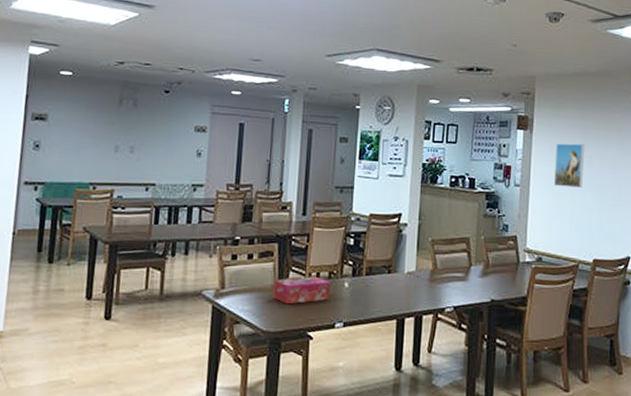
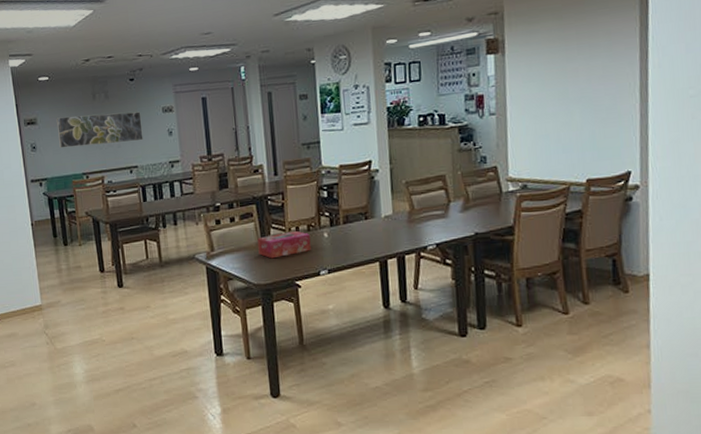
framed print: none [68,117,171,158] -> present [56,111,143,149]
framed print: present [553,143,585,188] -> none [533,57,569,109]

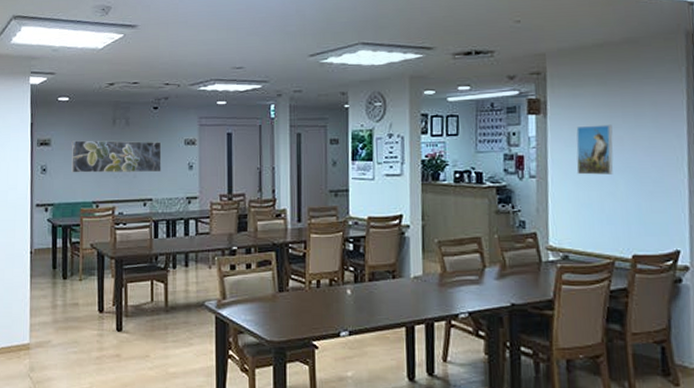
tissue box: present [257,230,311,259] -> none [274,284,332,314]
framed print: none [533,57,569,109] -> present [576,124,613,175]

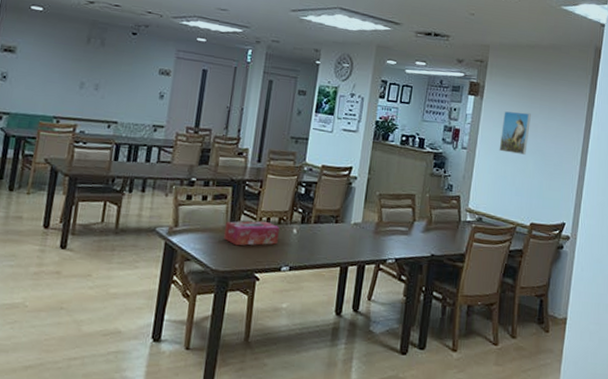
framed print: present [71,140,162,173] -> none [34,52,136,97]
tissue box: none [274,284,332,314] -> present [224,221,280,246]

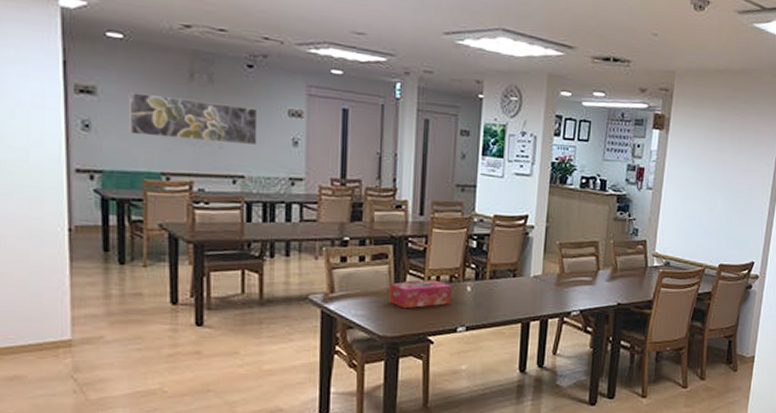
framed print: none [34,52,136,97] -> present [128,92,258,146]
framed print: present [499,111,531,155] -> none [686,145,720,193]

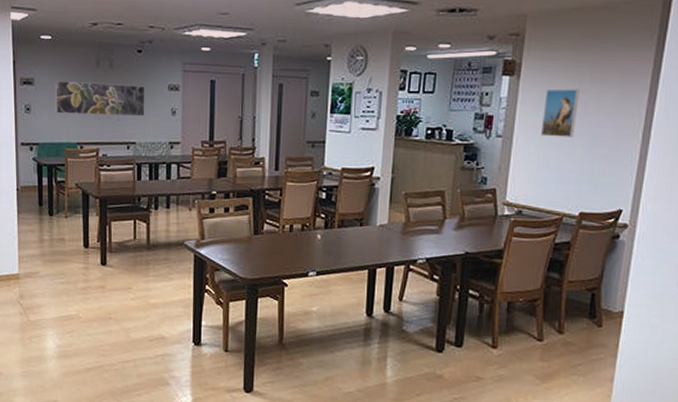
tissue box: present [389,280,451,309] -> none [249,228,303,254]
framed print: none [686,145,720,193] -> present [540,89,580,137]

